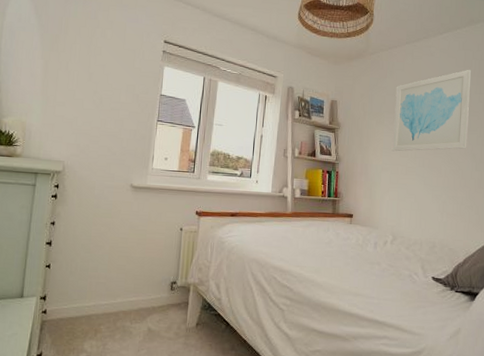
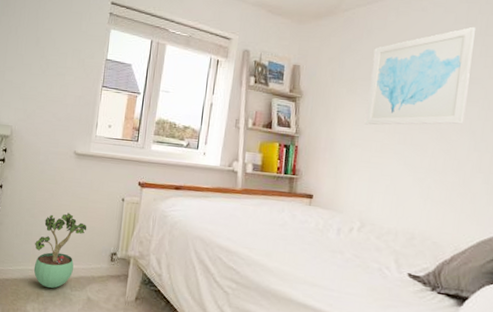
potted plant: none [90,245,146,323] -> present [33,213,87,288]

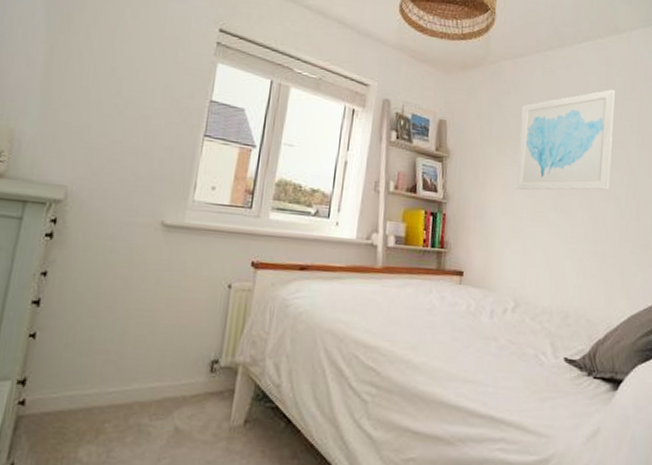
potted plant: present [33,213,87,288] -> none [91,307,177,419]

